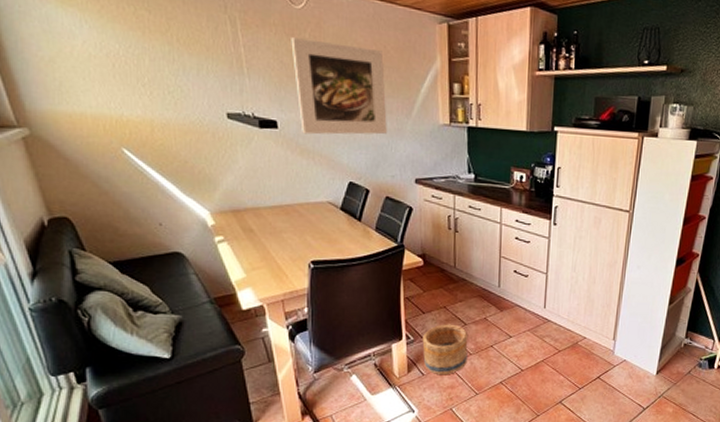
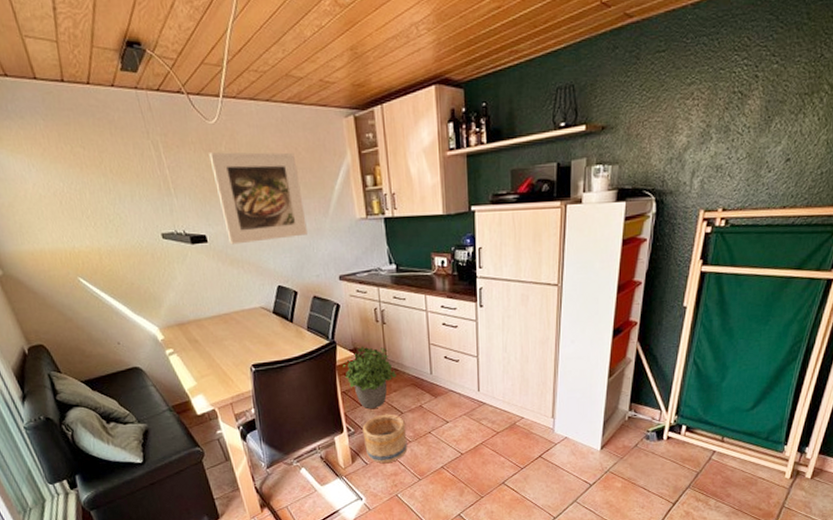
potted plant: none [408,252,464,318] -> present [342,346,396,409]

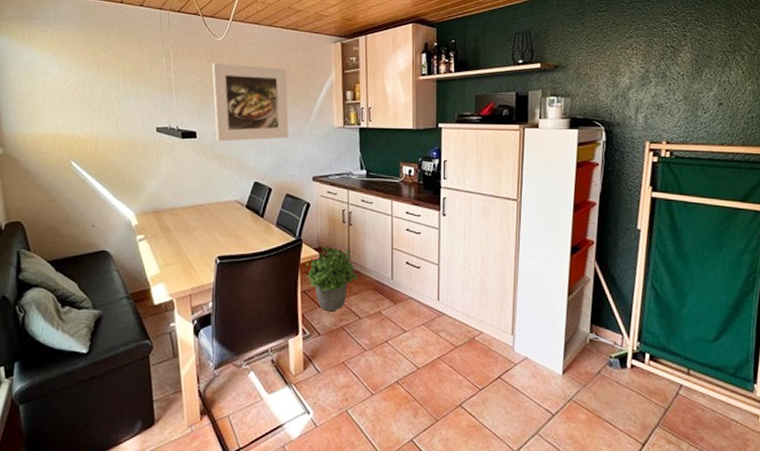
basket: present [362,414,408,464] -> none [318,318,363,373]

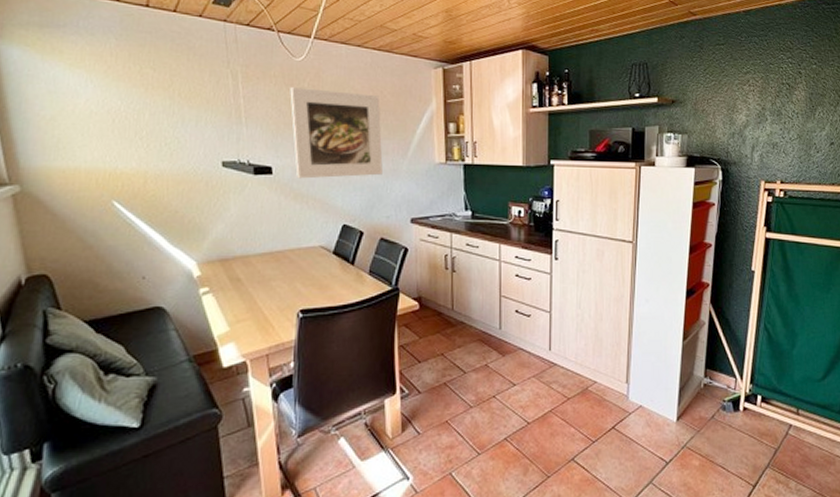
potted plant: present [306,246,358,312] -> none [403,295,462,367]

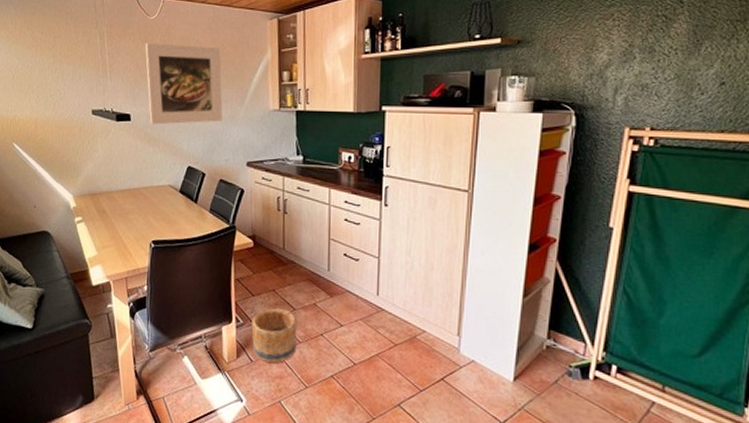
basket: none [418,373,468,434] -> present [251,308,298,364]

